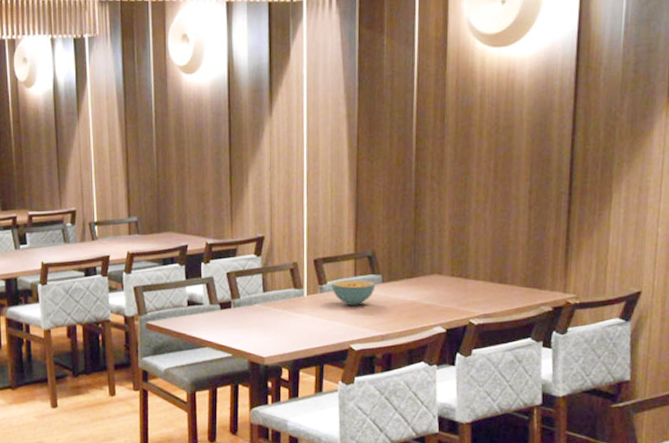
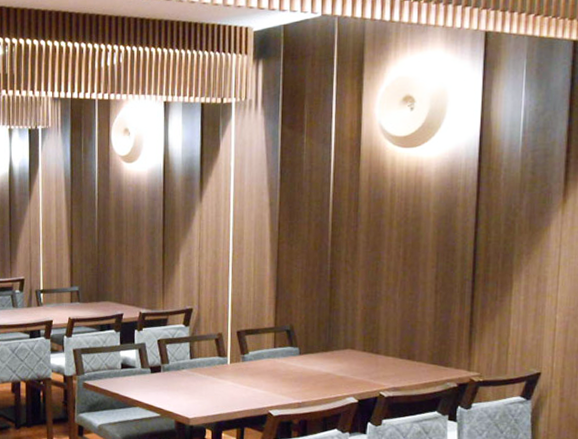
cereal bowl: present [331,279,376,305] -> none [253,350,293,374]

